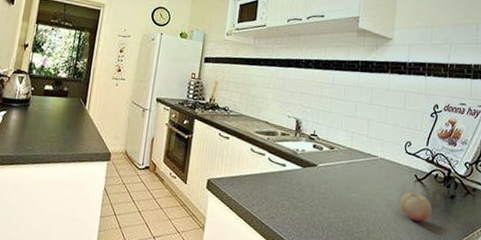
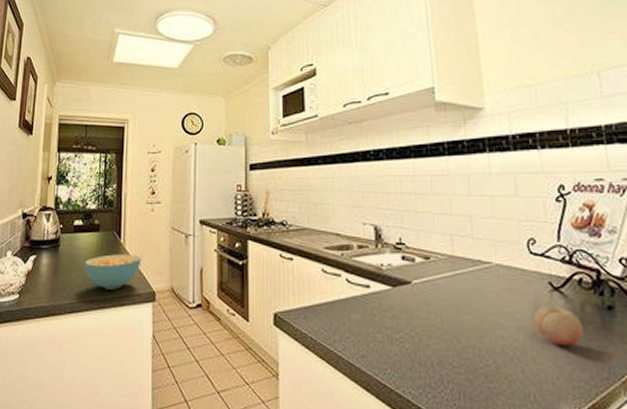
cereal bowl: none [50,118,102,148] -> present [84,254,142,290]

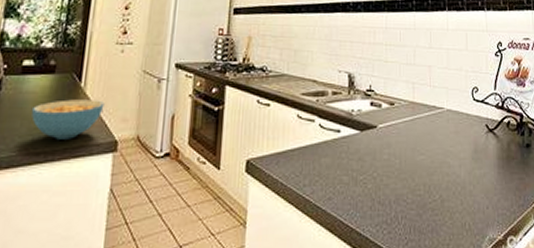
fruit: present [534,305,584,346] -> none [473,145,508,180]

